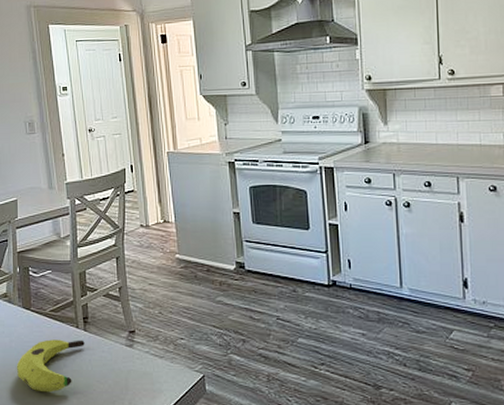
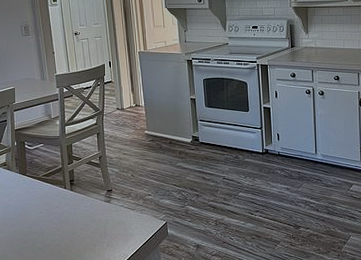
banana: present [16,339,85,393] -> none [14,198,71,239]

